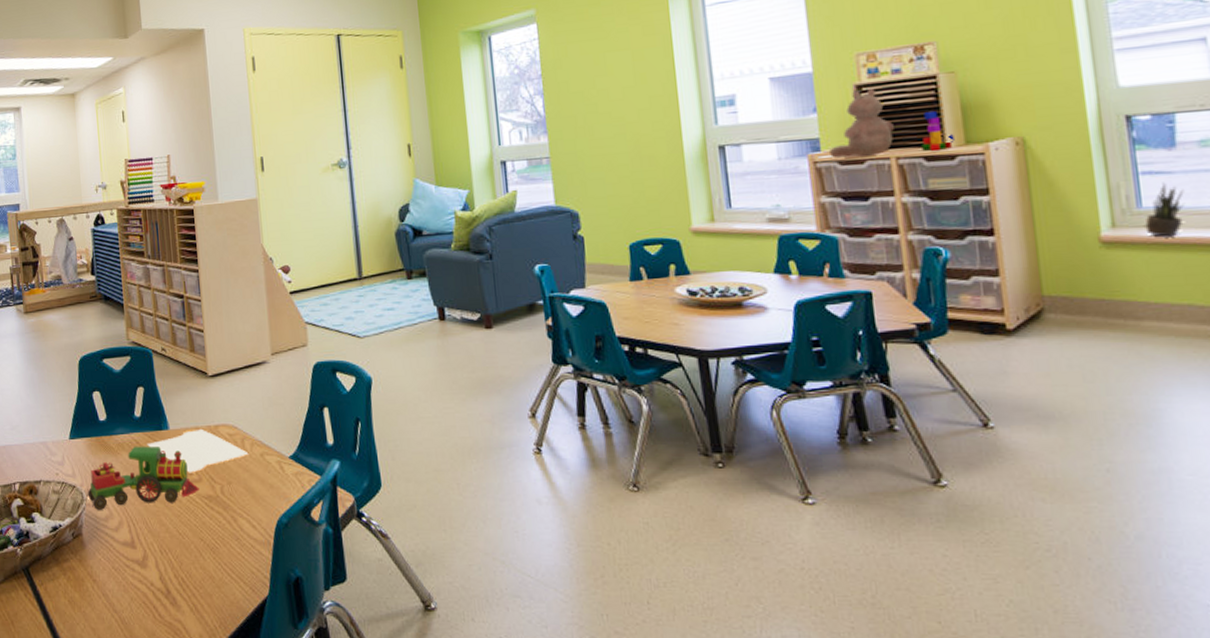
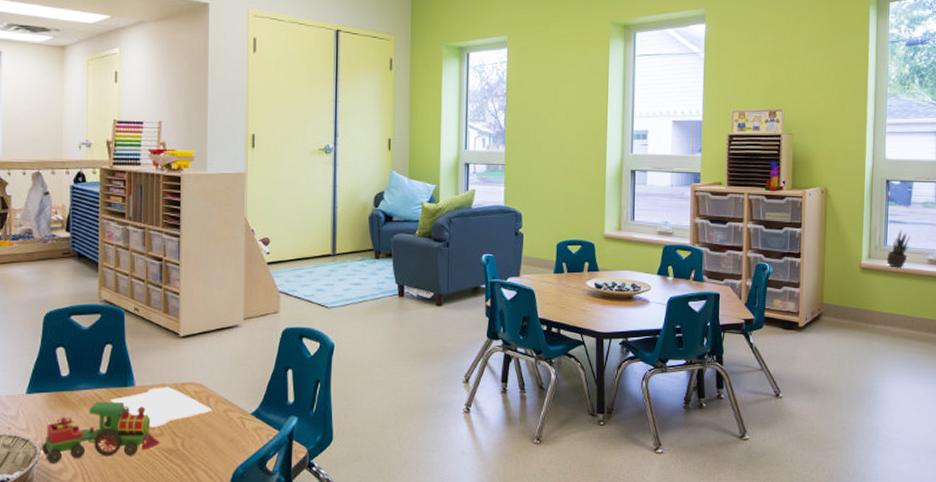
stuffed animal: present [829,87,896,158] -> none [706,138,750,190]

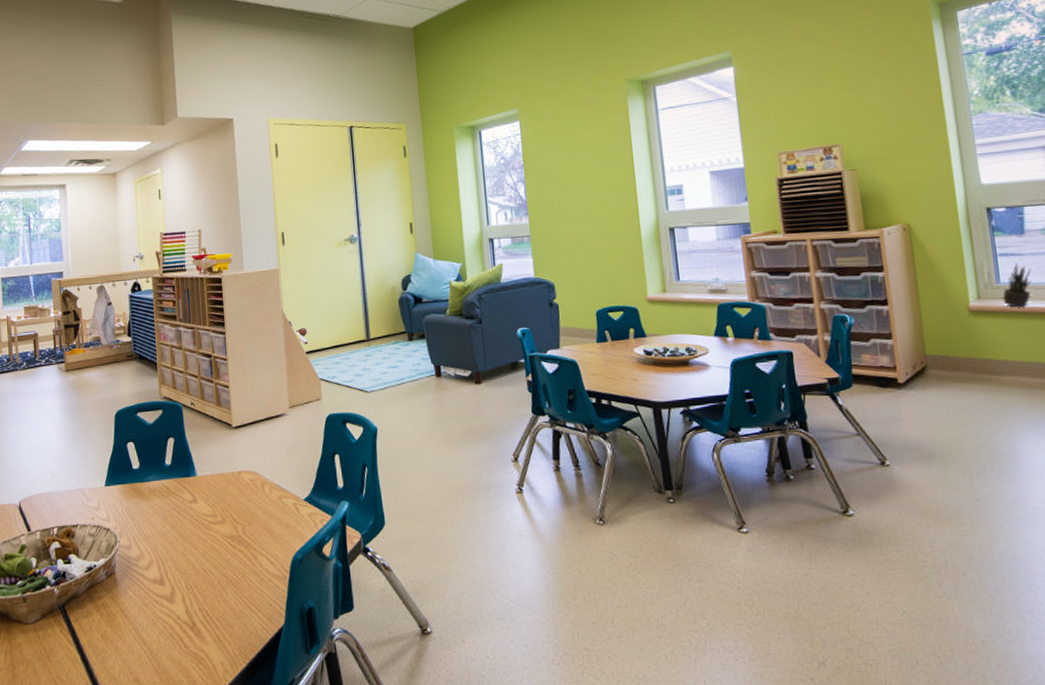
toy train: present [41,401,160,463] -> none [121,491,223,551]
paper sheet: present [110,386,213,428] -> none [176,475,268,515]
toy blocks: present [765,161,786,192] -> none [830,201,856,236]

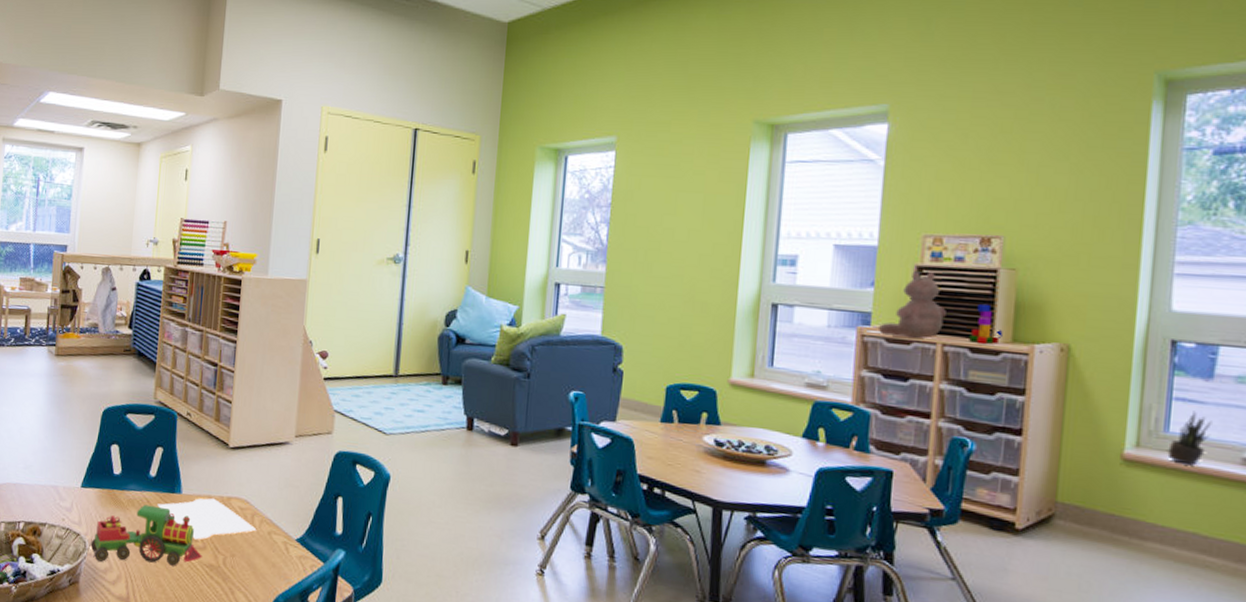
toy train: none [121,491,223,551] -> present [90,504,202,566]
paper sheet: none [176,475,268,515] -> present [157,497,257,540]
stuffed animal: none [758,181,810,240] -> present [879,271,948,339]
toy blocks: none [830,201,856,236] -> present [969,303,1003,345]

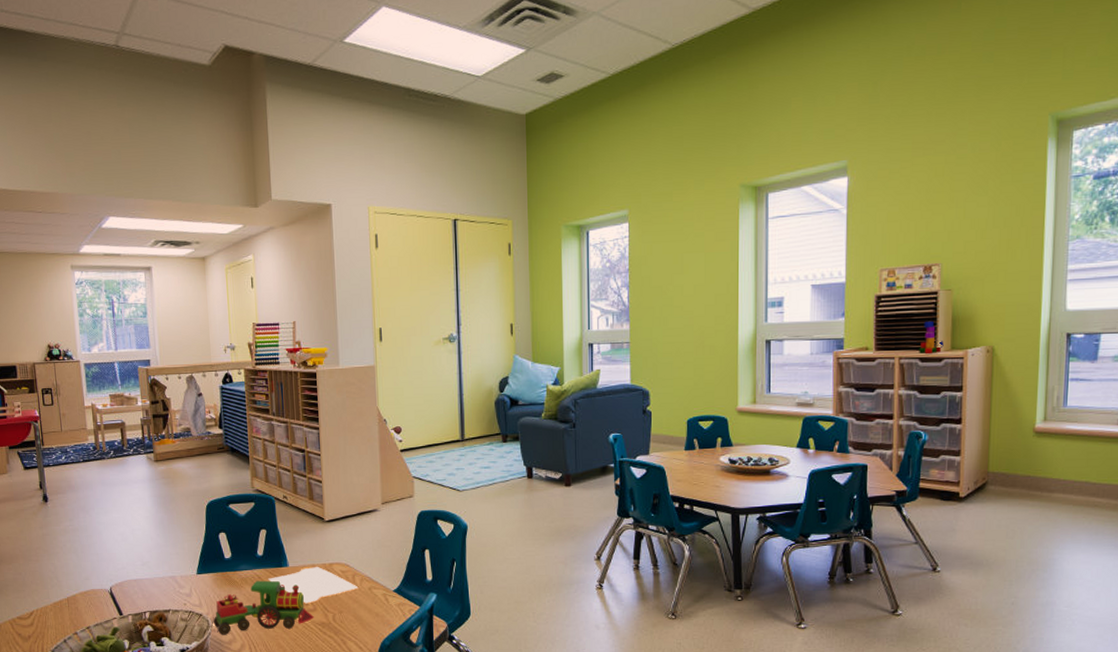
stuffed animal: present [879,271,948,339] -> none [850,298,902,356]
potted plant: present [1167,411,1212,466] -> none [1066,387,1097,430]

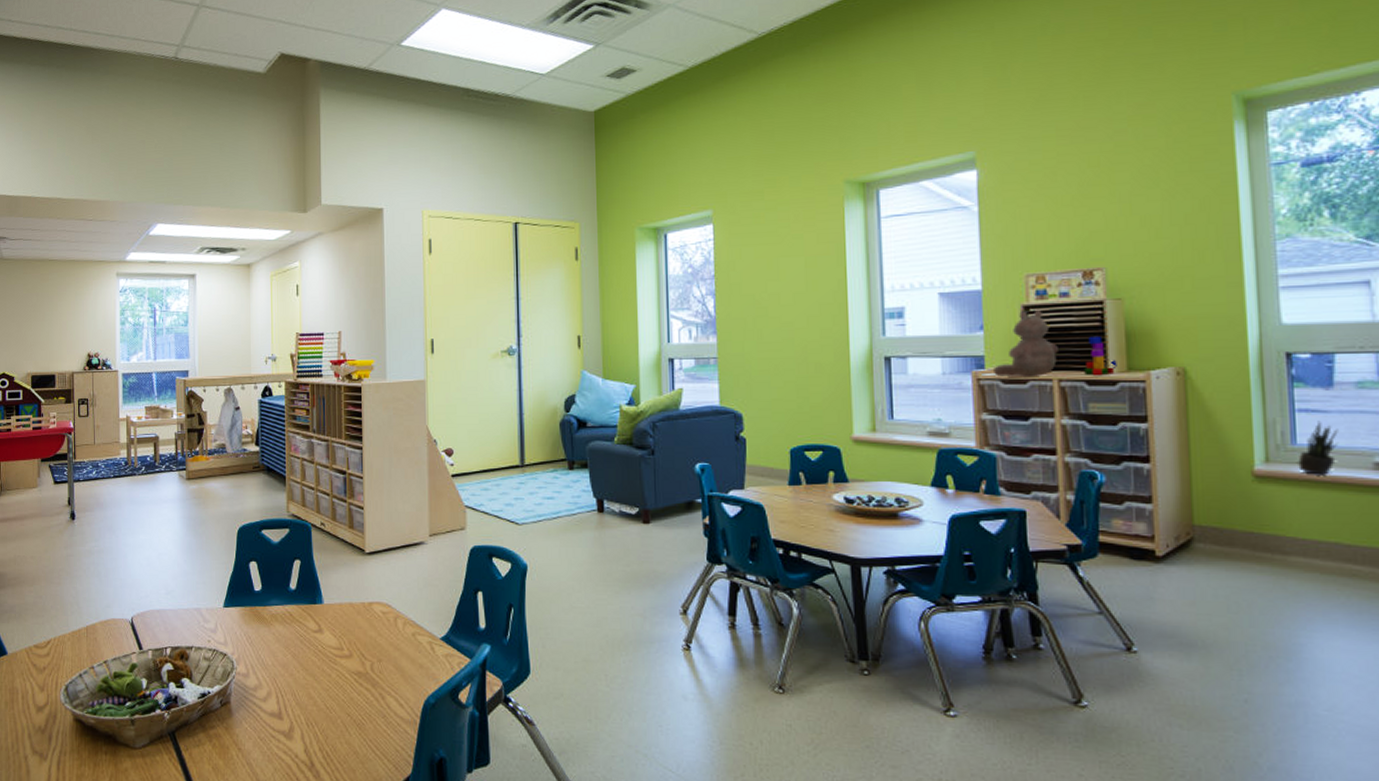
toy train: present [213,580,314,635] -> none [238,618,349,679]
paper sheet: present [268,566,359,604] -> none [300,605,401,648]
stuffed animal: none [850,298,902,356] -> present [994,309,1060,377]
potted plant: none [1066,387,1097,430] -> present [1298,420,1338,475]

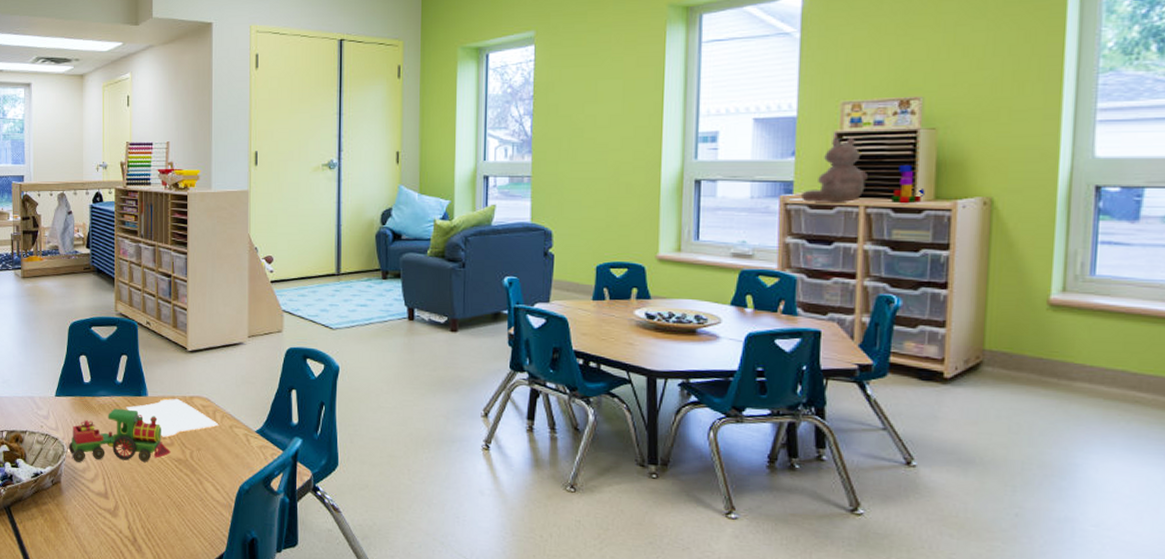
toy train: none [238,618,349,679] -> present [68,408,171,462]
paper sheet: none [300,605,401,648] -> present [126,398,219,437]
potted plant: present [1298,420,1338,475] -> none [1094,253,1139,306]

